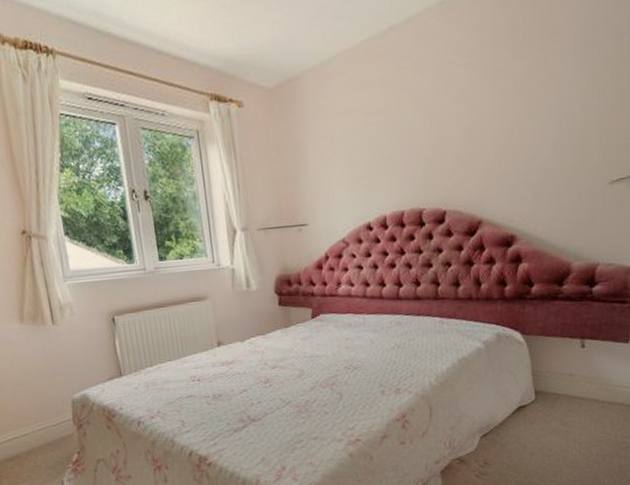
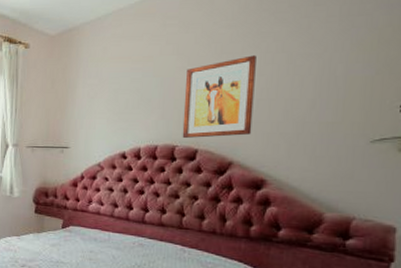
wall art: none [426,98,498,199] -> present [182,55,256,138]

